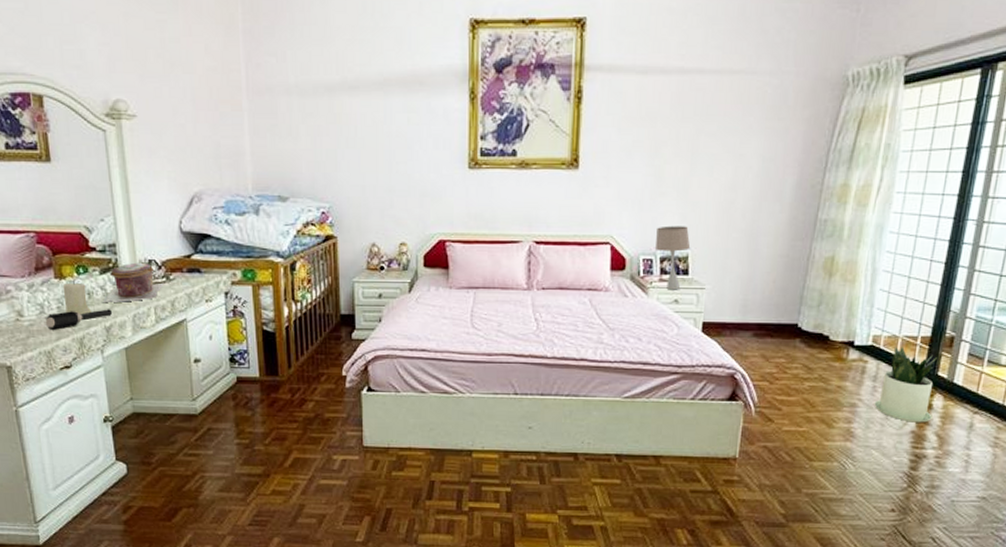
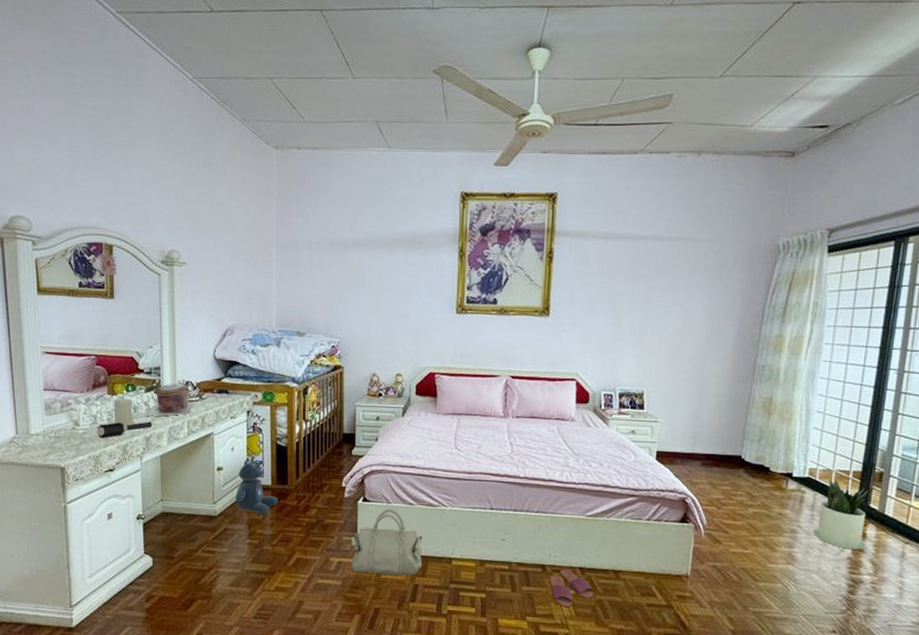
stuffed bear: none [218,344,269,411] -> present [235,455,278,515]
shoulder bag: none [356,398,439,472] -> present [351,508,423,576]
slippers: none [582,456,631,498] -> present [549,568,593,608]
table lamp: present [656,225,691,290] -> none [615,366,646,422]

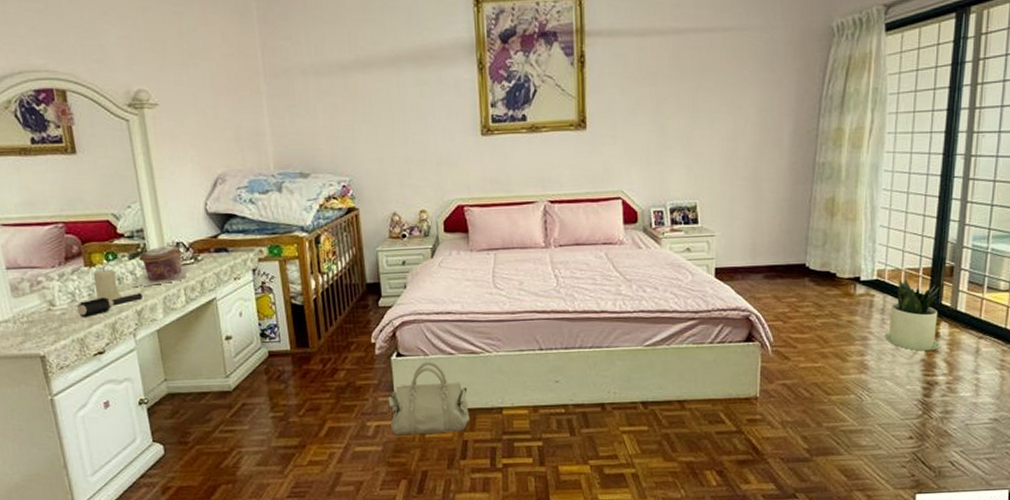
stuffed bear: present [235,455,278,515] -> none [250,319,301,384]
slippers: present [549,568,593,608] -> none [610,404,658,446]

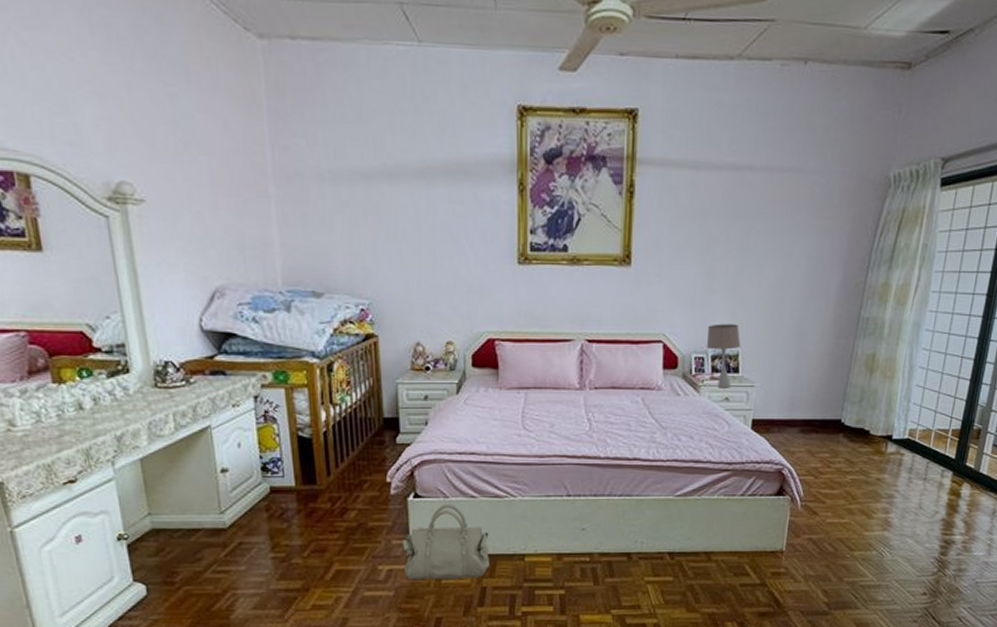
hairbrush: present [76,293,144,319] -> none [42,416,124,442]
candle: present [92,268,122,301] -> none [62,385,98,424]
jewelry box: present [132,245,194,288] -> none [111,364,185,410]
table lamp: none [665,177,698,239] -> present [707,323,741,388]
planter: present [884,278,940,351] -> none [909,439,966,511]

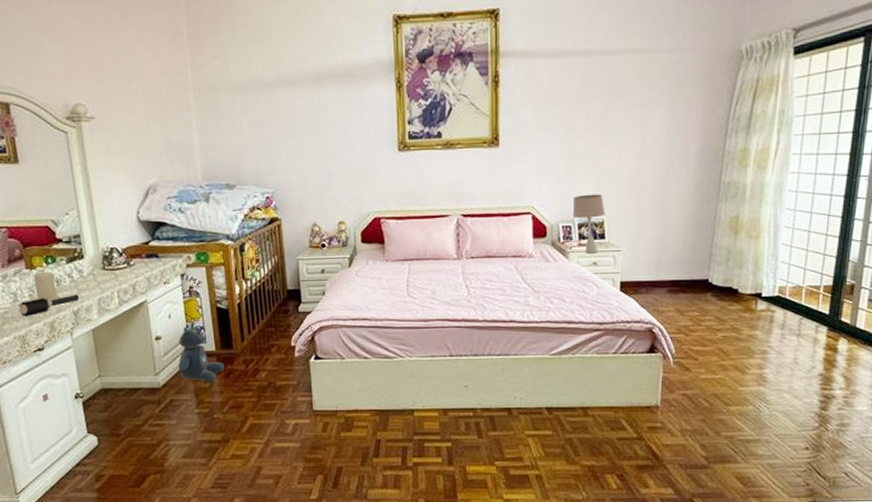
hairbrush: none [42,416,124,442] -> present [18,294,80,317]
candle: none [62,385,98,424] -> present [33,270,60,302]
stuffed bear: none [249,451,306,522] -> present [178,321,225,382]
shoulder bag: present [402,503,491,580] -> none [306,364,384,433]

